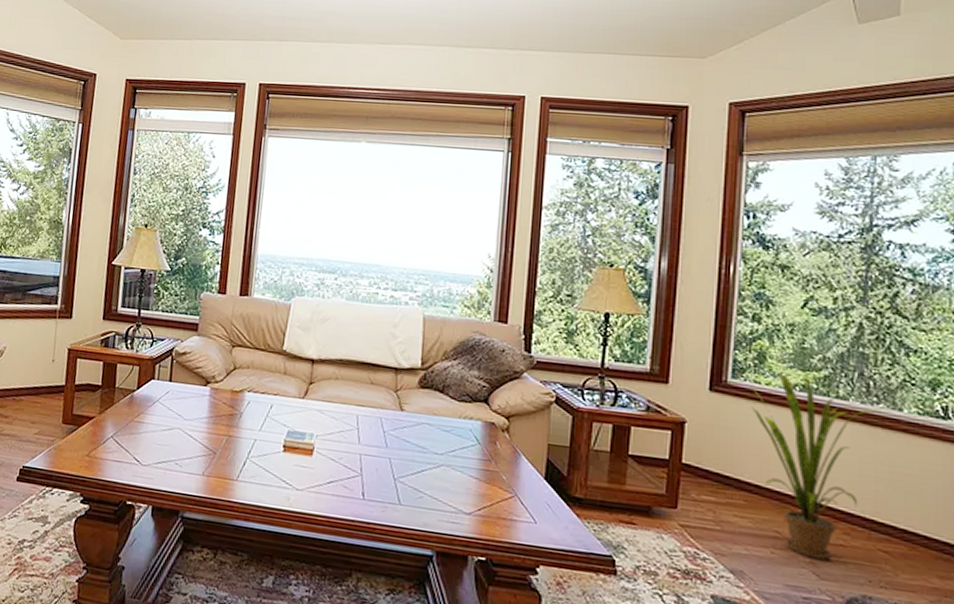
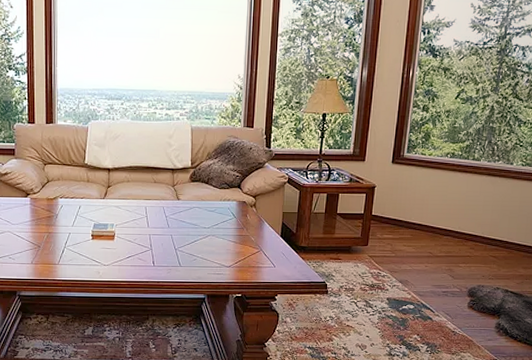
house plant: present [750,371,879,560] -> none [418,143,499,267]

